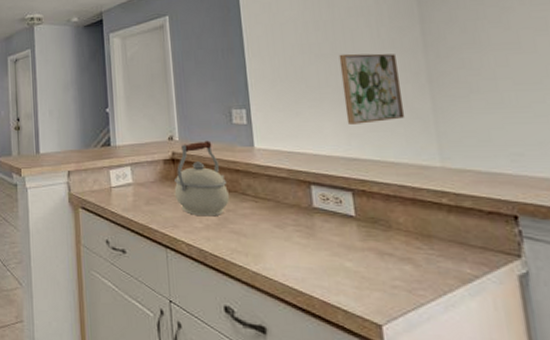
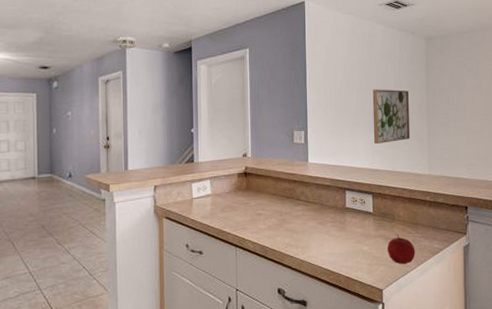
kettle: present [174,140,229,217] -> none [245,157,287,219]
apple: none [383,249,432,293] -> present [387,234,415,264]

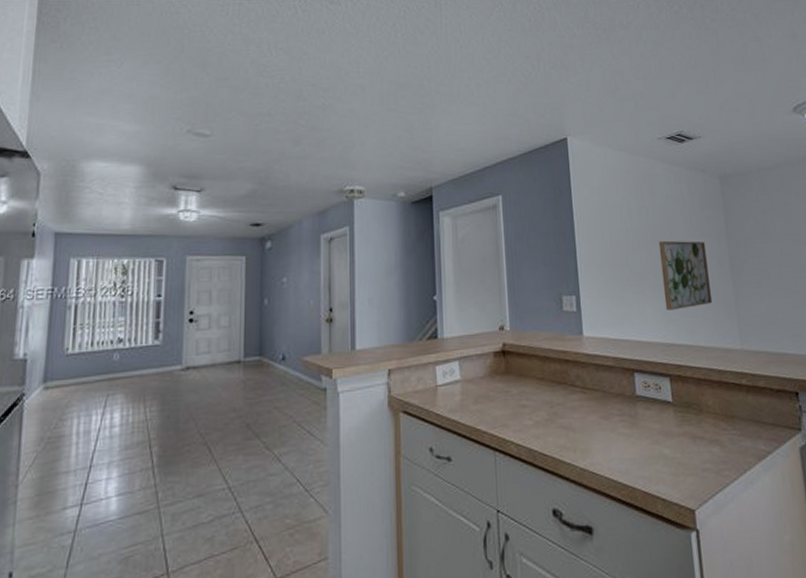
apple: present [387,234,415,264] -> none [696,432,735,474]

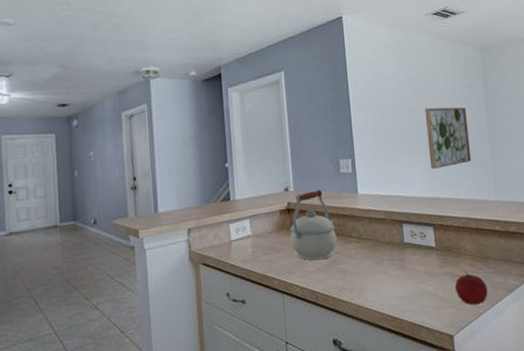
kettle: none [504,329,559,413] -> present [289,189,337,261]
apple: none [696,432,735,474] -> present [455,271,488,305]

